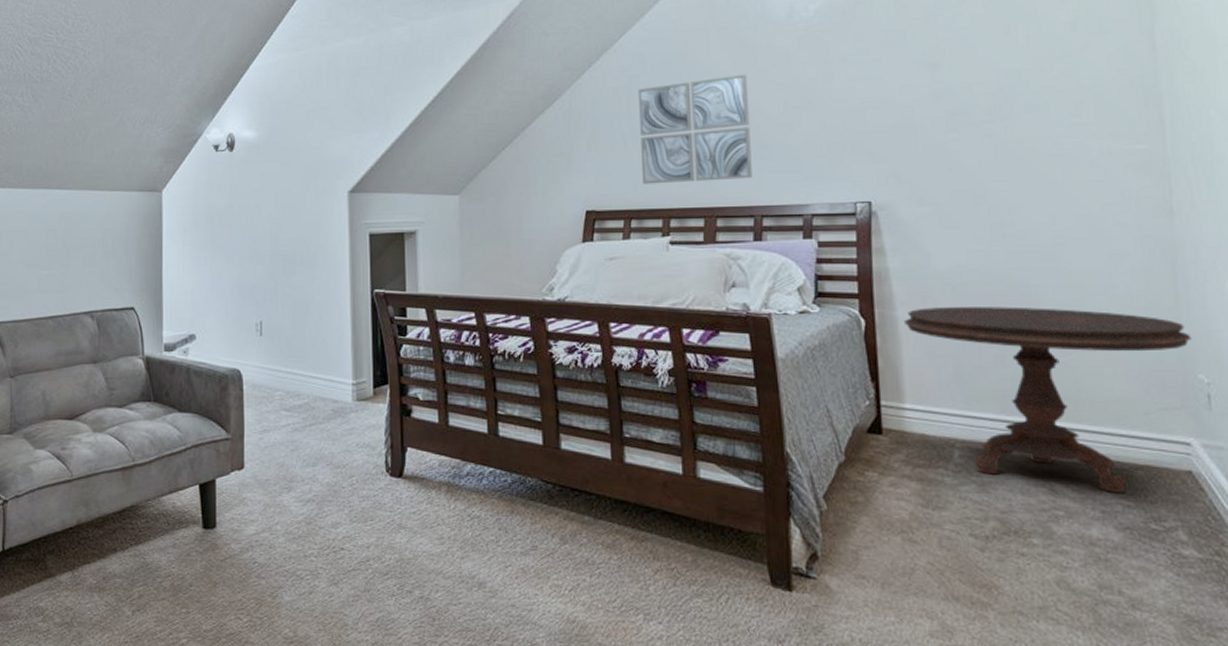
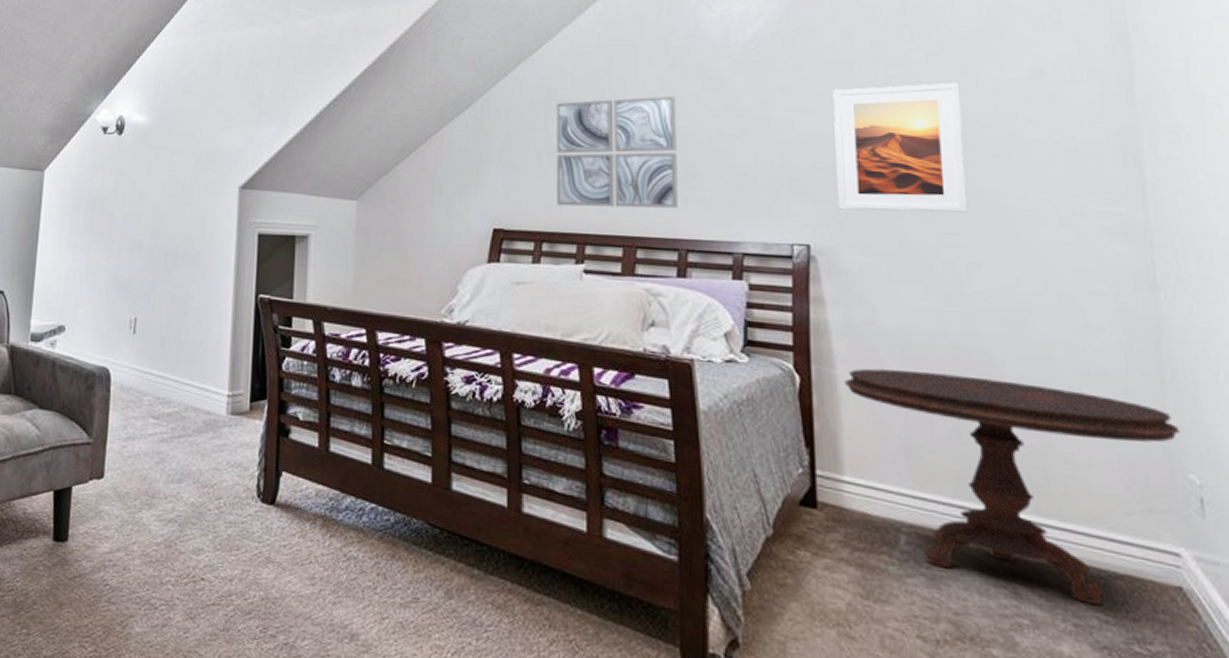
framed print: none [889,41,1010,167] -> present [833,82,968,213]

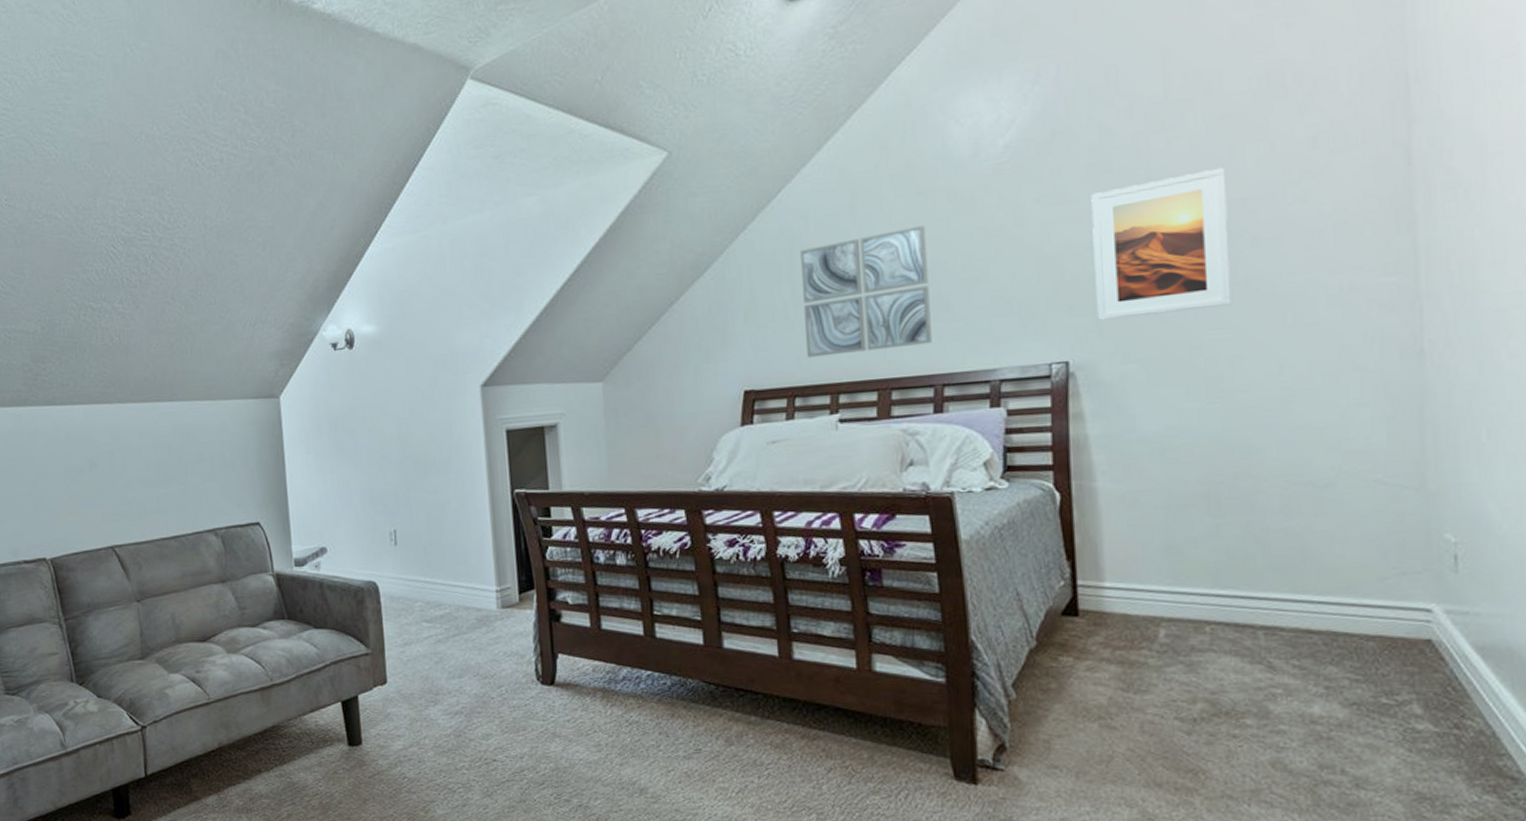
side table: present [843,368,1181,606] -> none [1104,469,1439,668]

